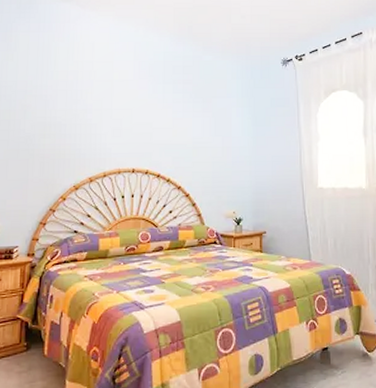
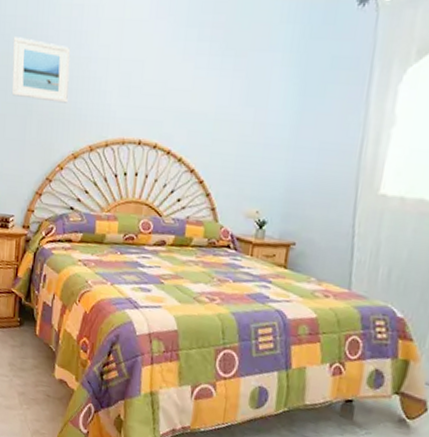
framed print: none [13,97,68,146] -> present [11,37,71,103]

